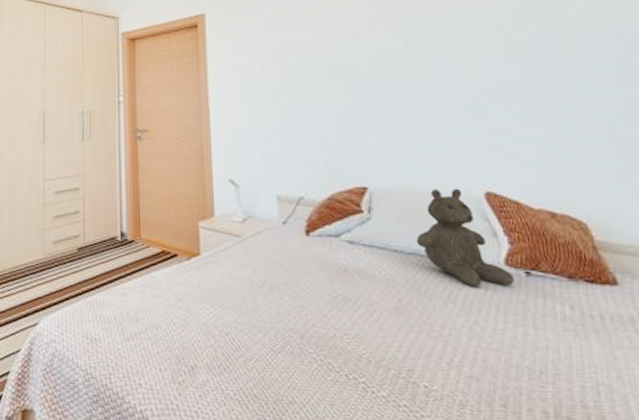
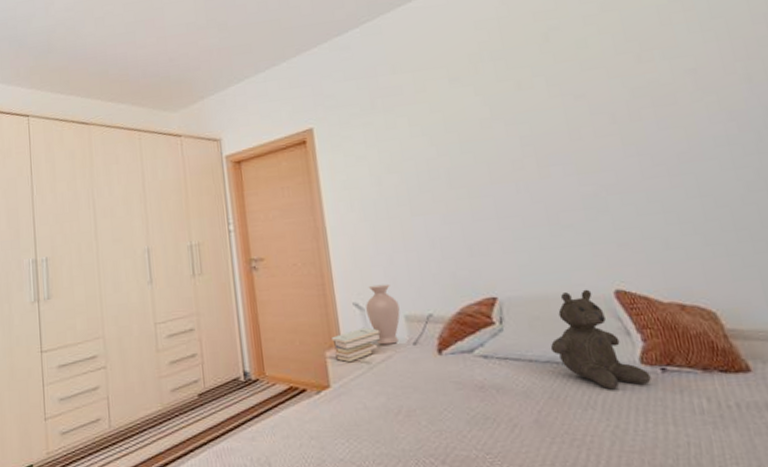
books: none [204,203,253,234] -> present [330,327,381,363]
vase: none [239,164,273,221] -> present [365,284,401,345]

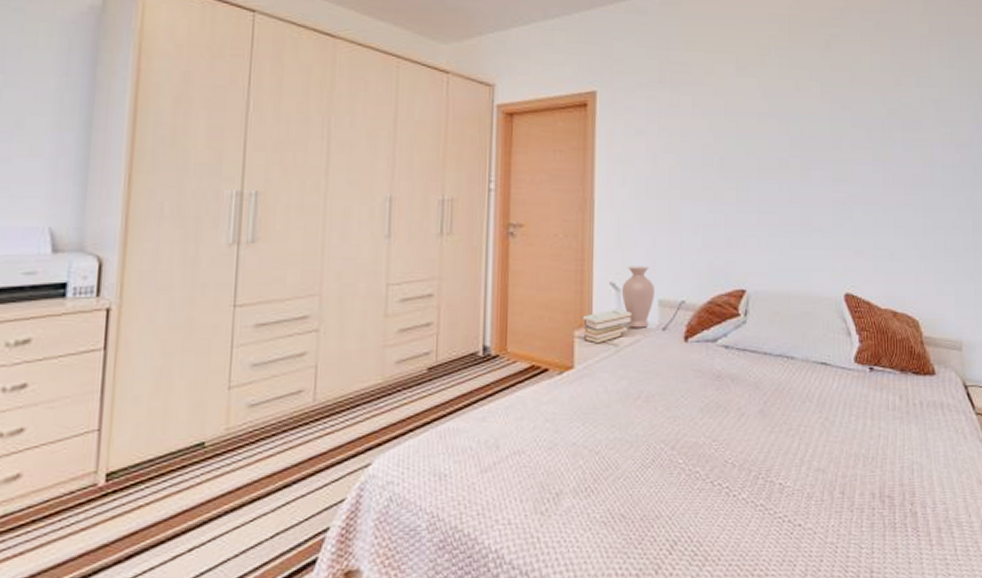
teddy bear: present [550,289,651,390] -> none [784,290,860,385]

